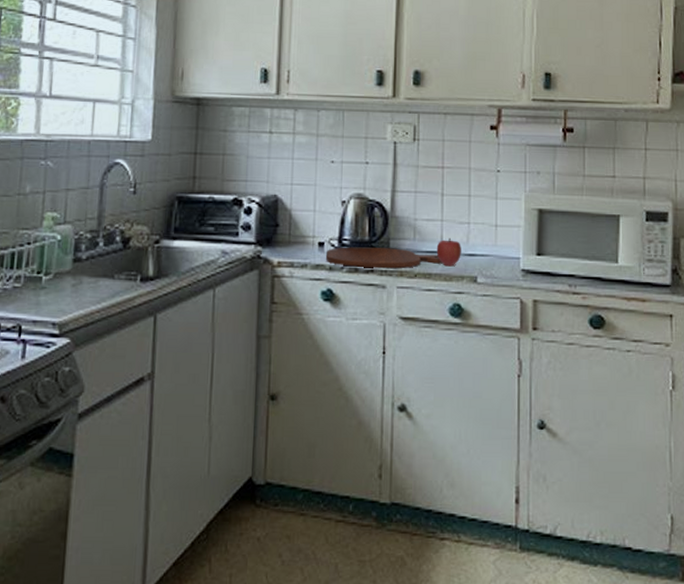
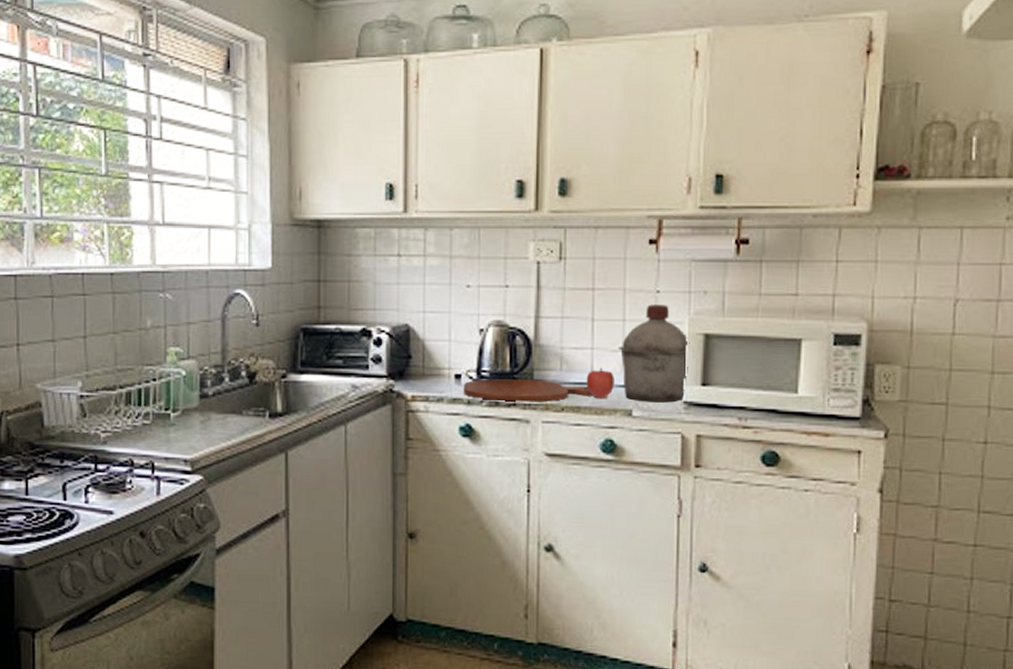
canister: none [464,182,526,271] -> present [618,304,690,403]

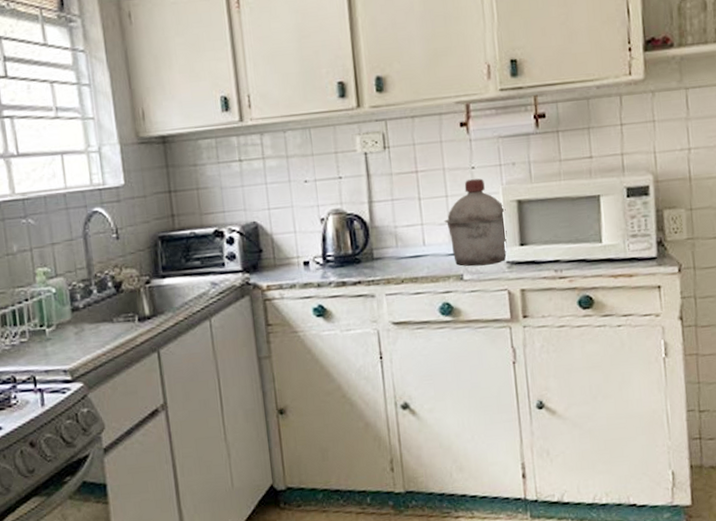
cutting board: present [463,379,594,402] -> none [312,257,428,281]
fruit: present [586,367,614,399] -> none [419,240,445,269]

